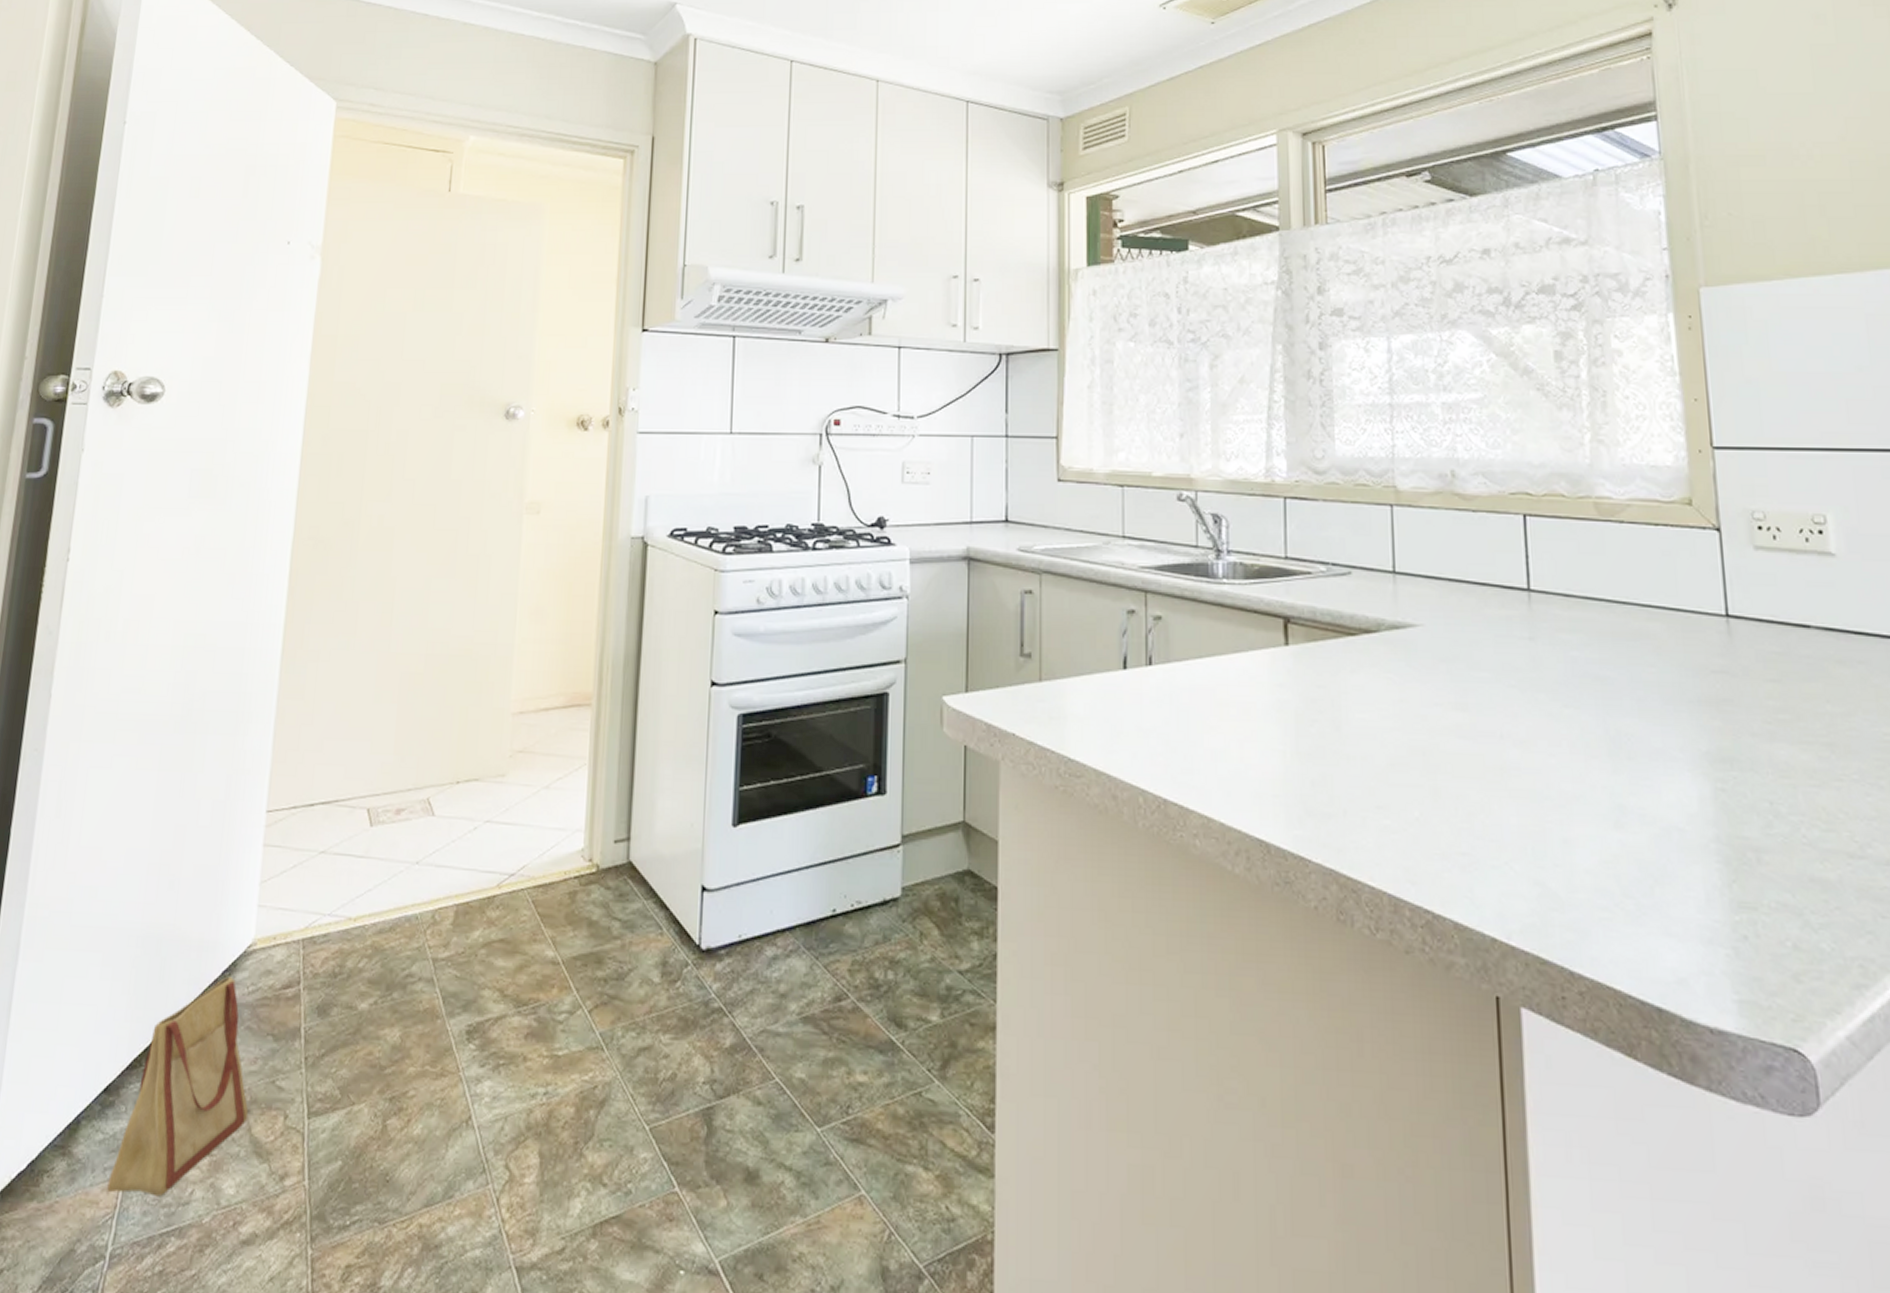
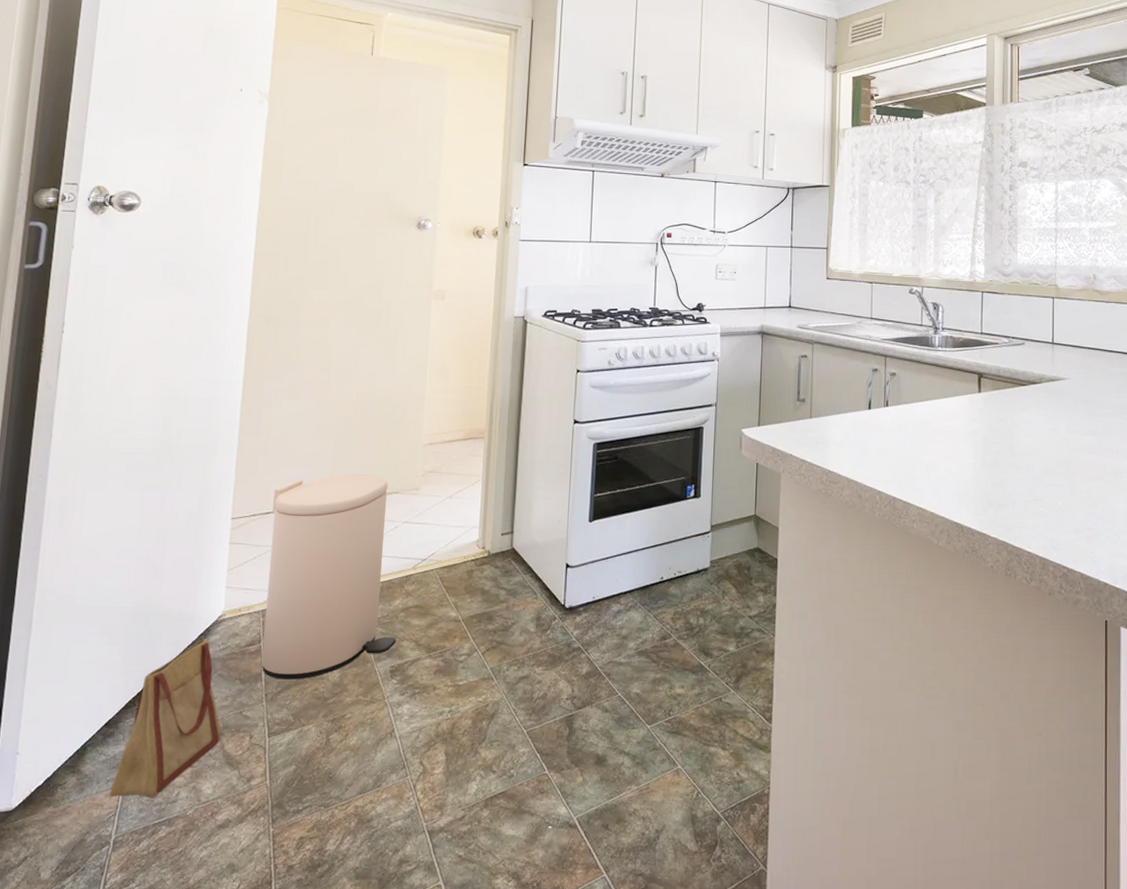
pedal bin: none [300,753,475,1039] -> present [261,474,396,680]

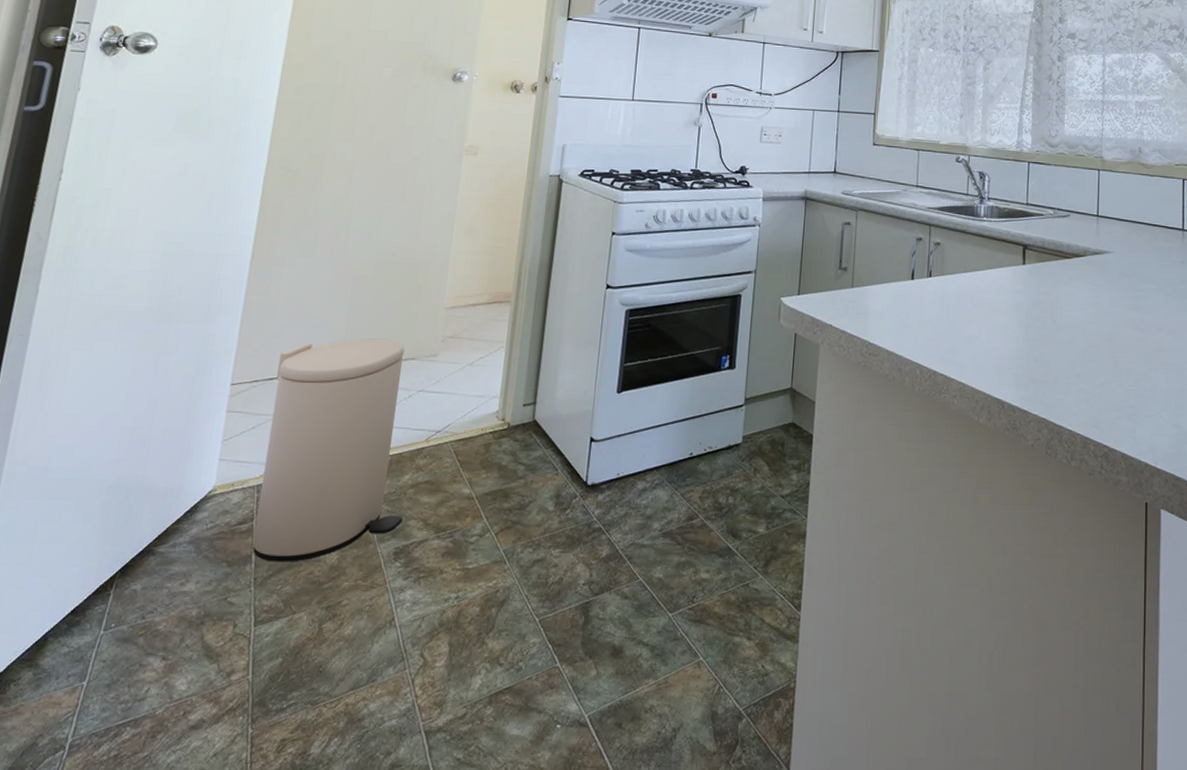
shopping bag: present [110,639,222,798] -> none [69,516,202,696]

